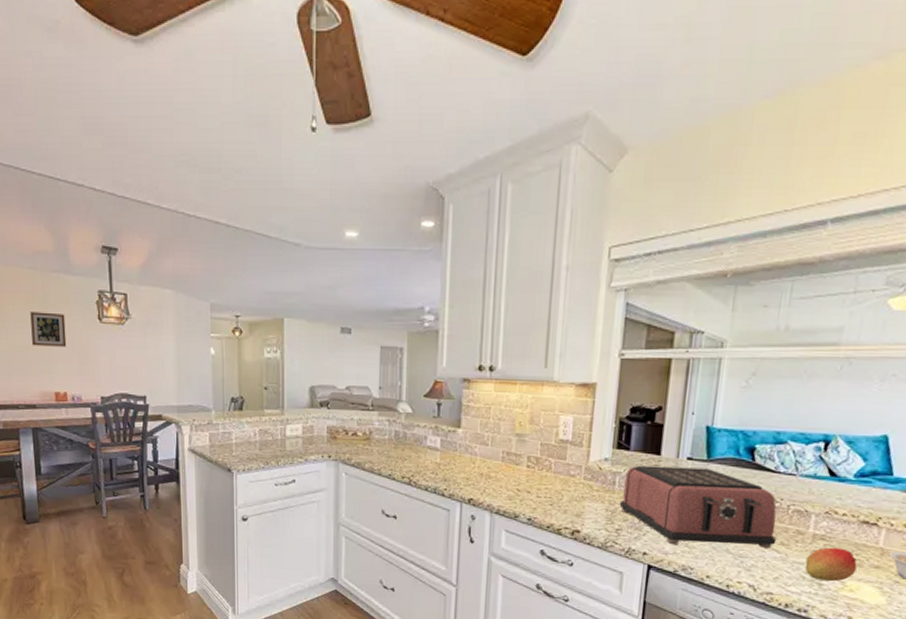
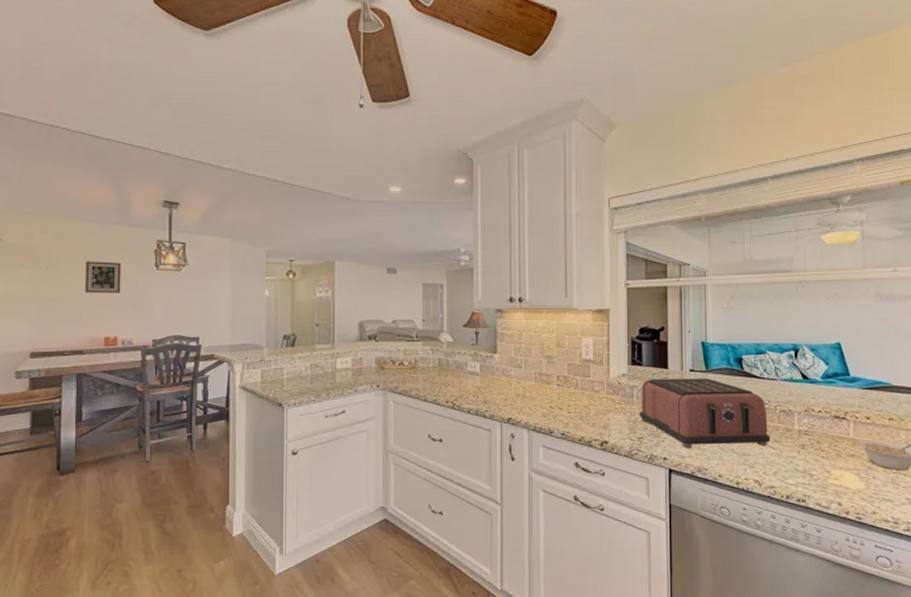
fruit: present [804,547,857,581] -> none [796,441,837,471]

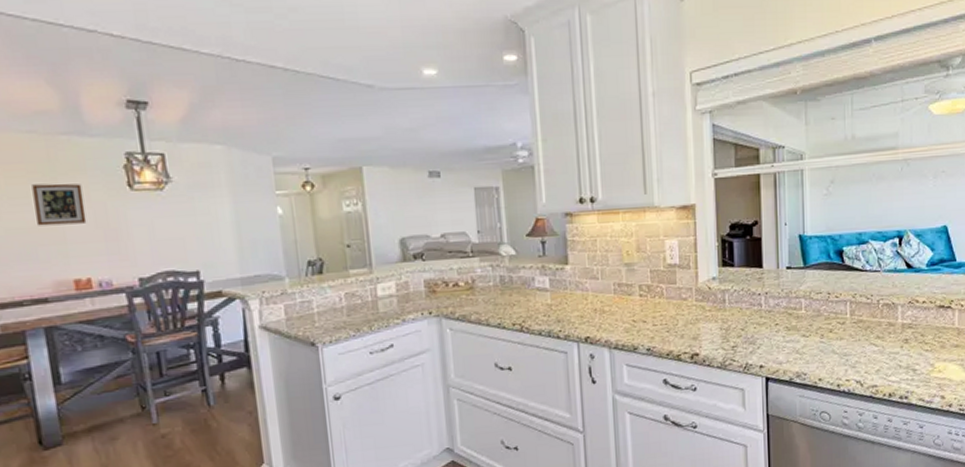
toaster: present [639,378,771,448] -> none [731,275,873,353]

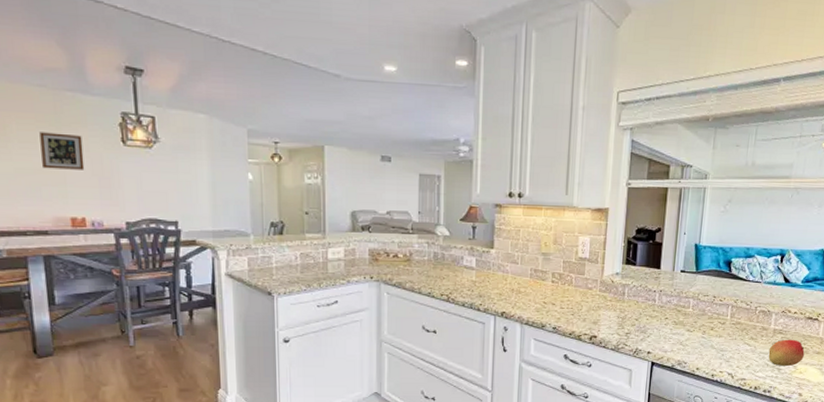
fruit: none [899,333,941,366] -> present [768,339,805,366]

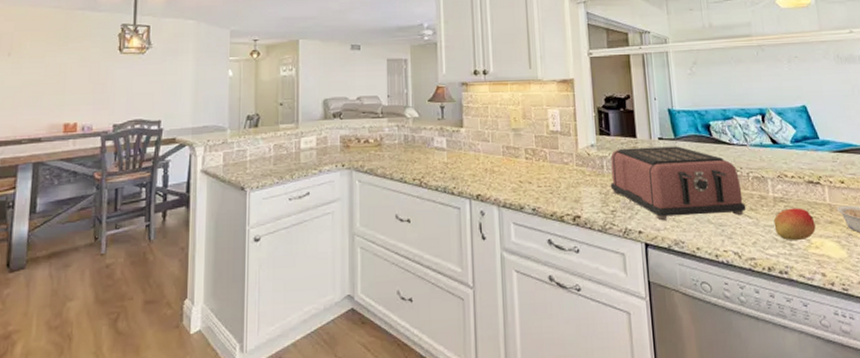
picture frame: present [39,132,85,170] -> none [47,46,85,79]
toaster: none [628,278,748,343] -> present [610,146,746,220]

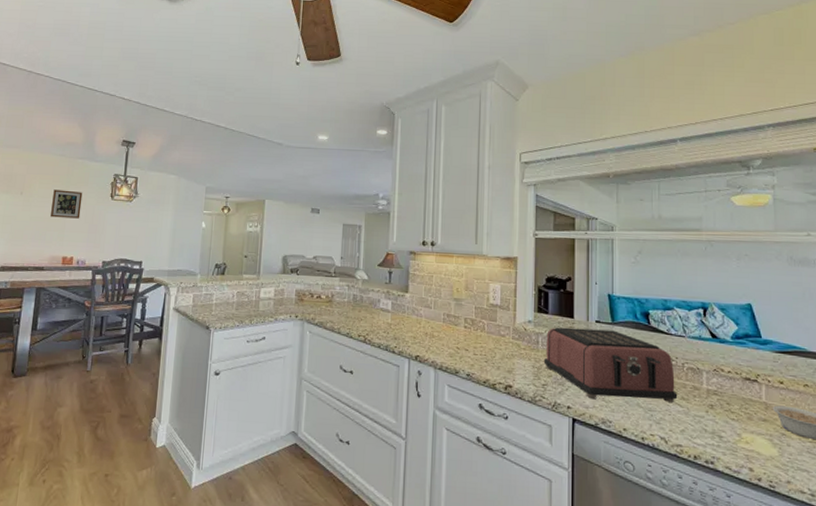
picture frame: none [47,46,85,79] -> present [50,189,83,219]
fruit: present [773,208,816,240] -> none [705,401,748,434]

